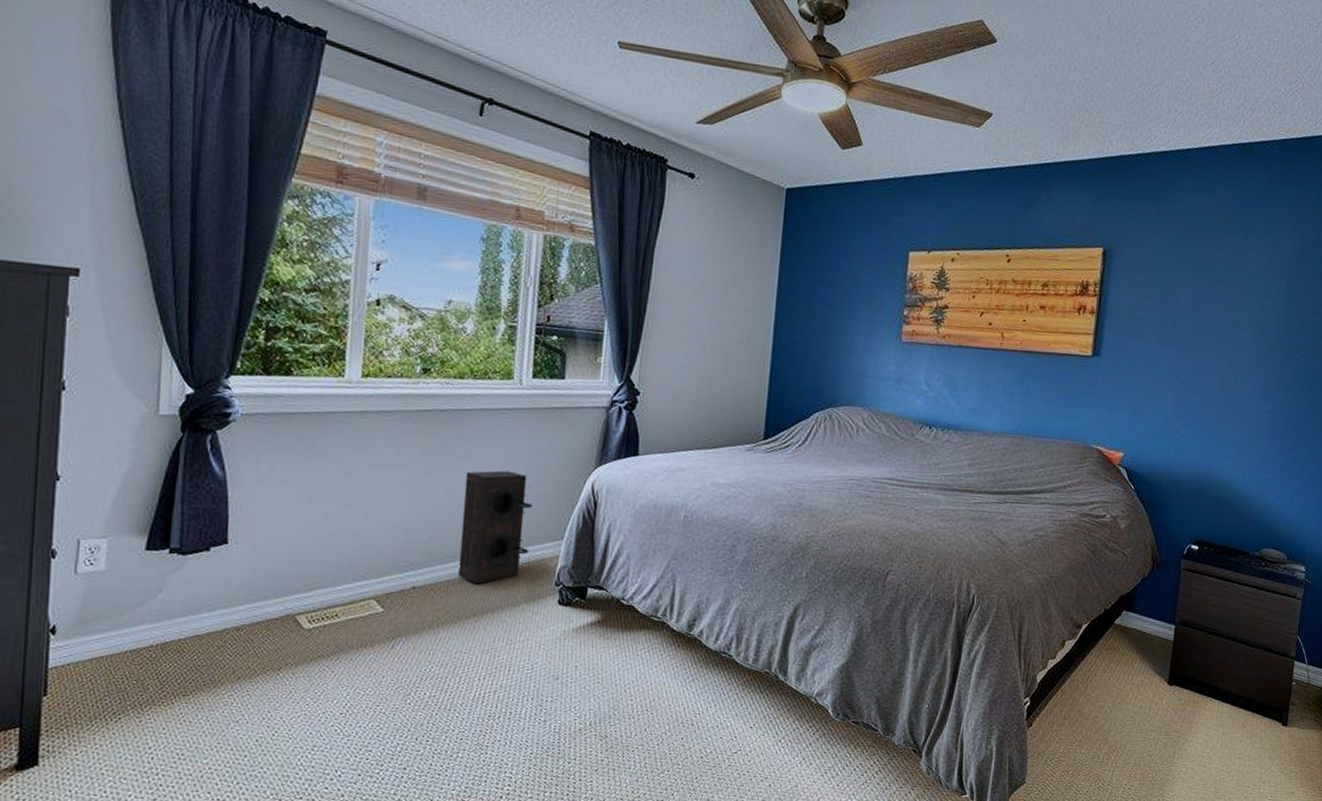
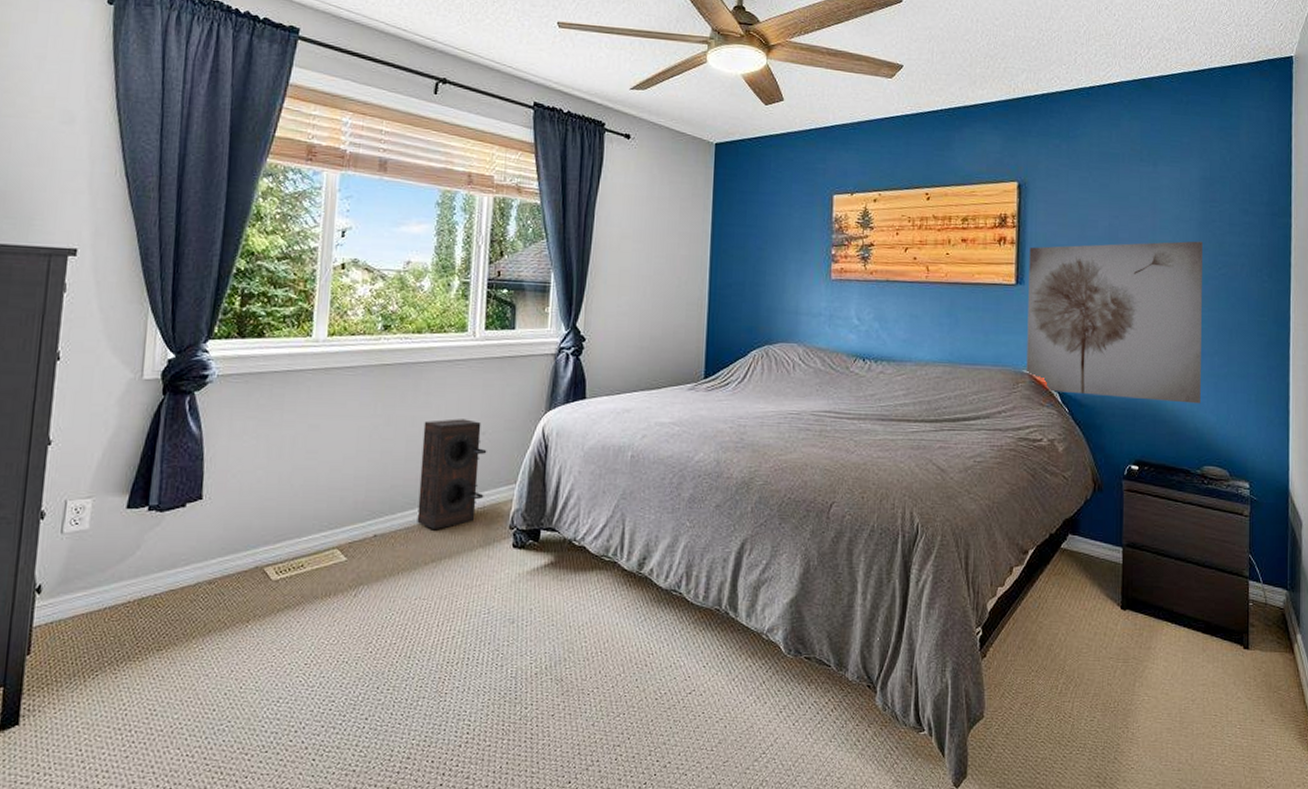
wall art: none [1095,317,1286,486] -> present [1026,241,1203,404]

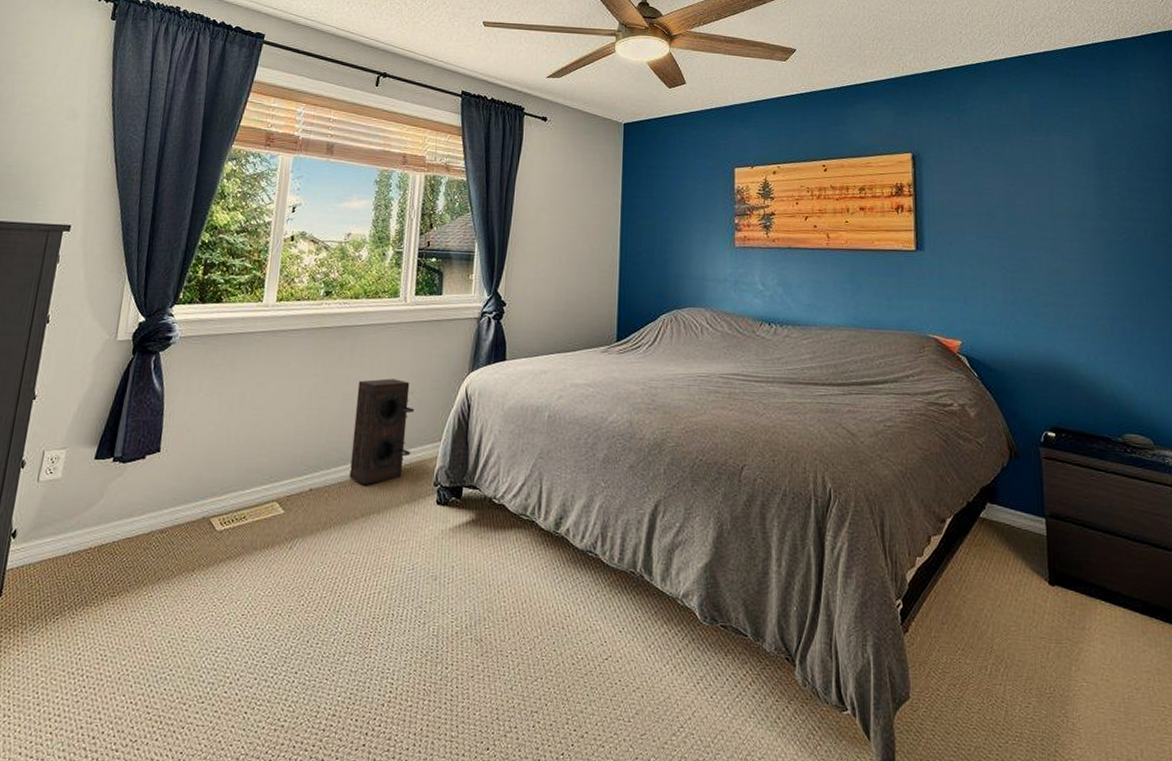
wall art: present [1026,241,1203,404] -> none [927,206,1115,369]

